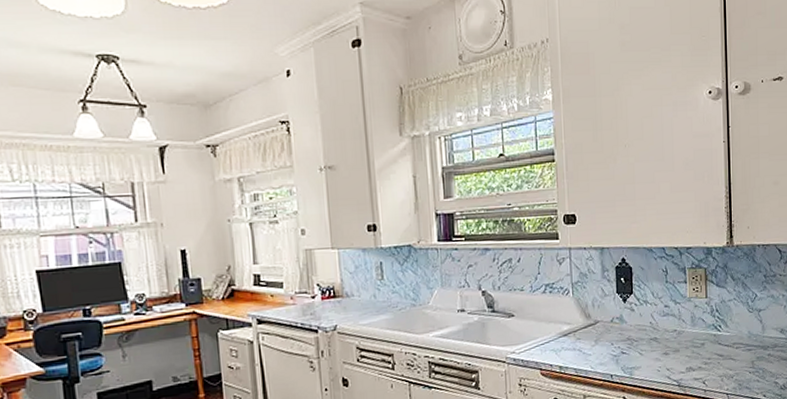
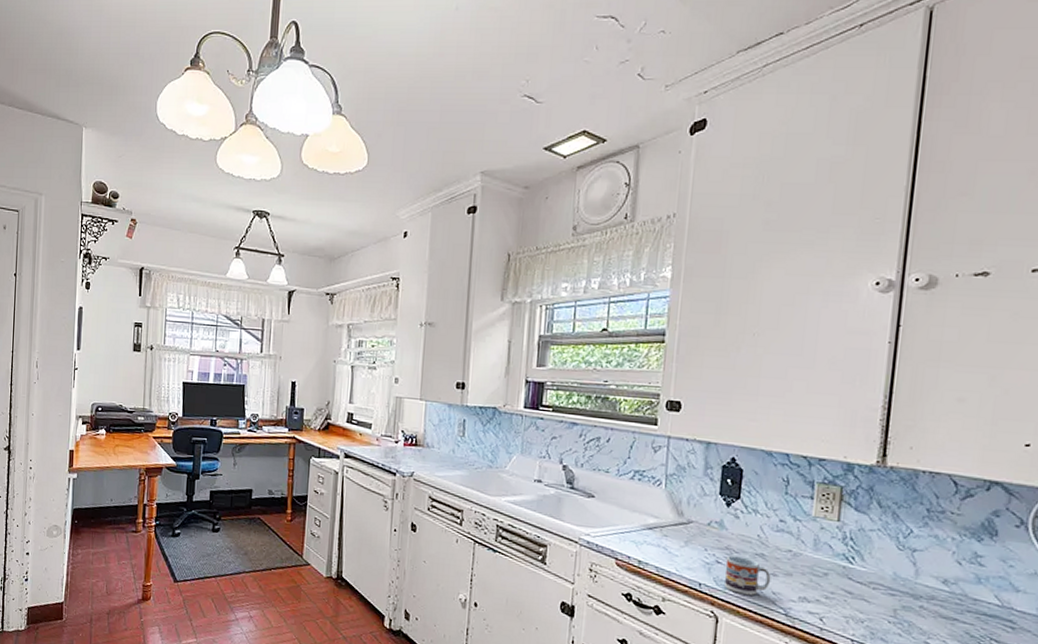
cup: none [629,343,664,377] -> present [724,555,771,595]

